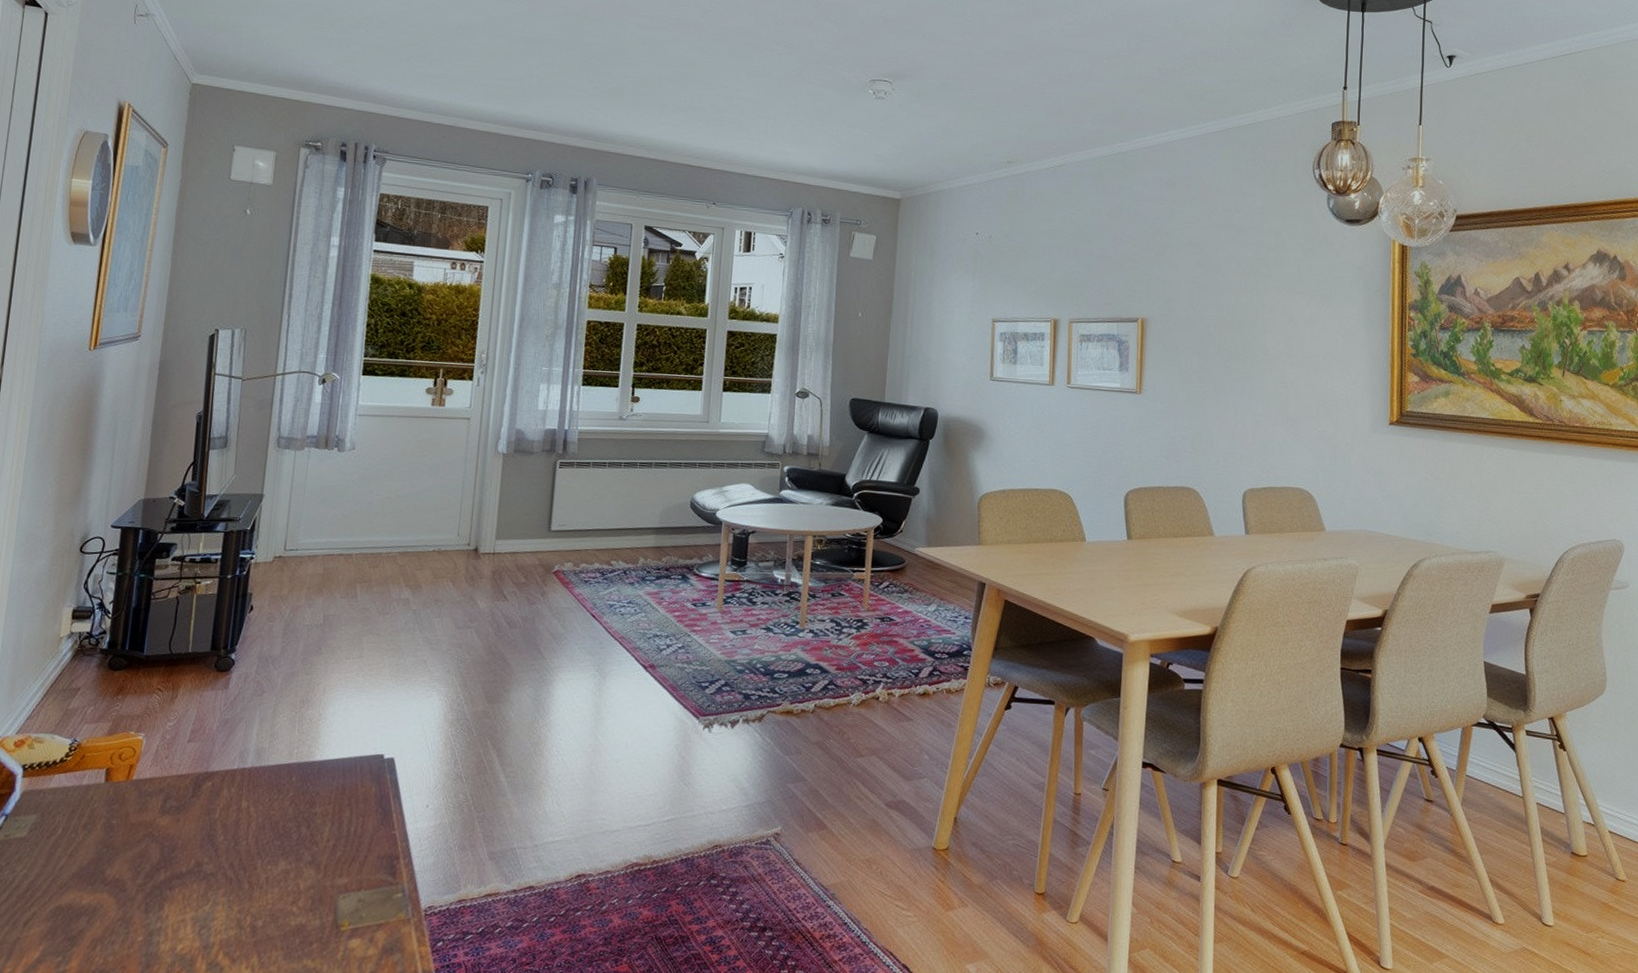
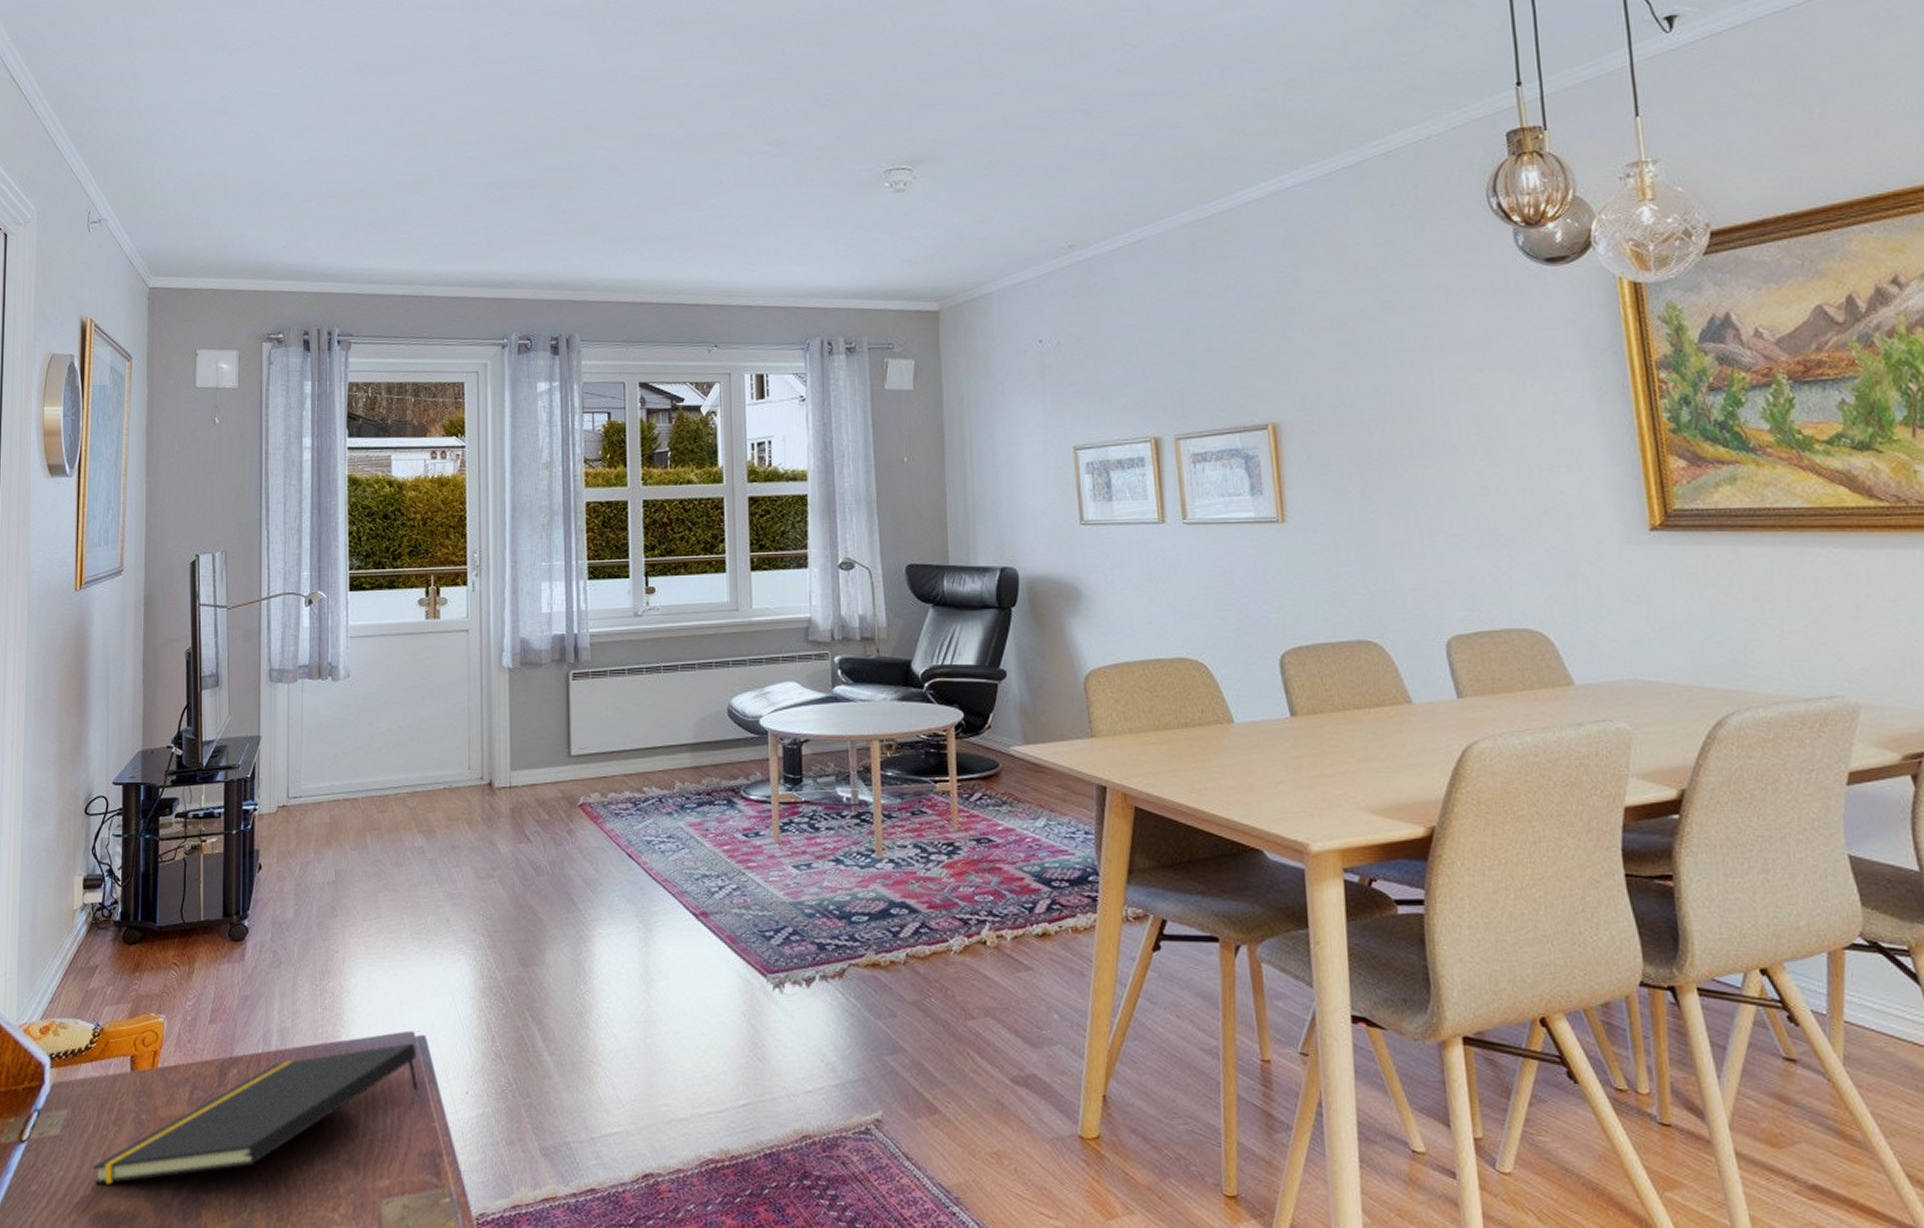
notepad: none [57,763,385,882] -> present [92,1043,418,1185]

